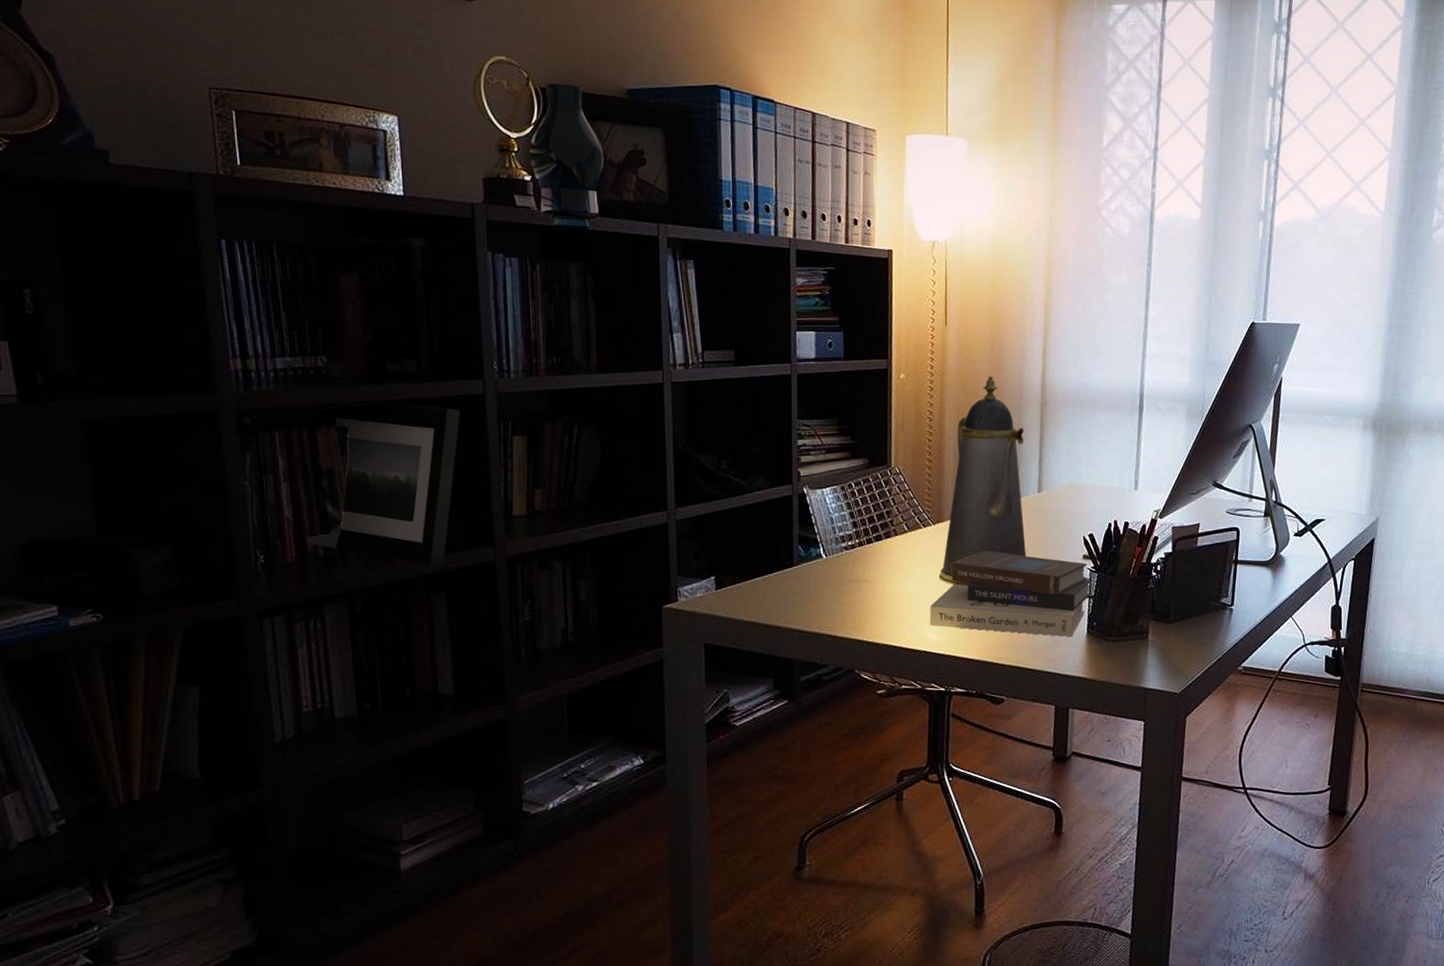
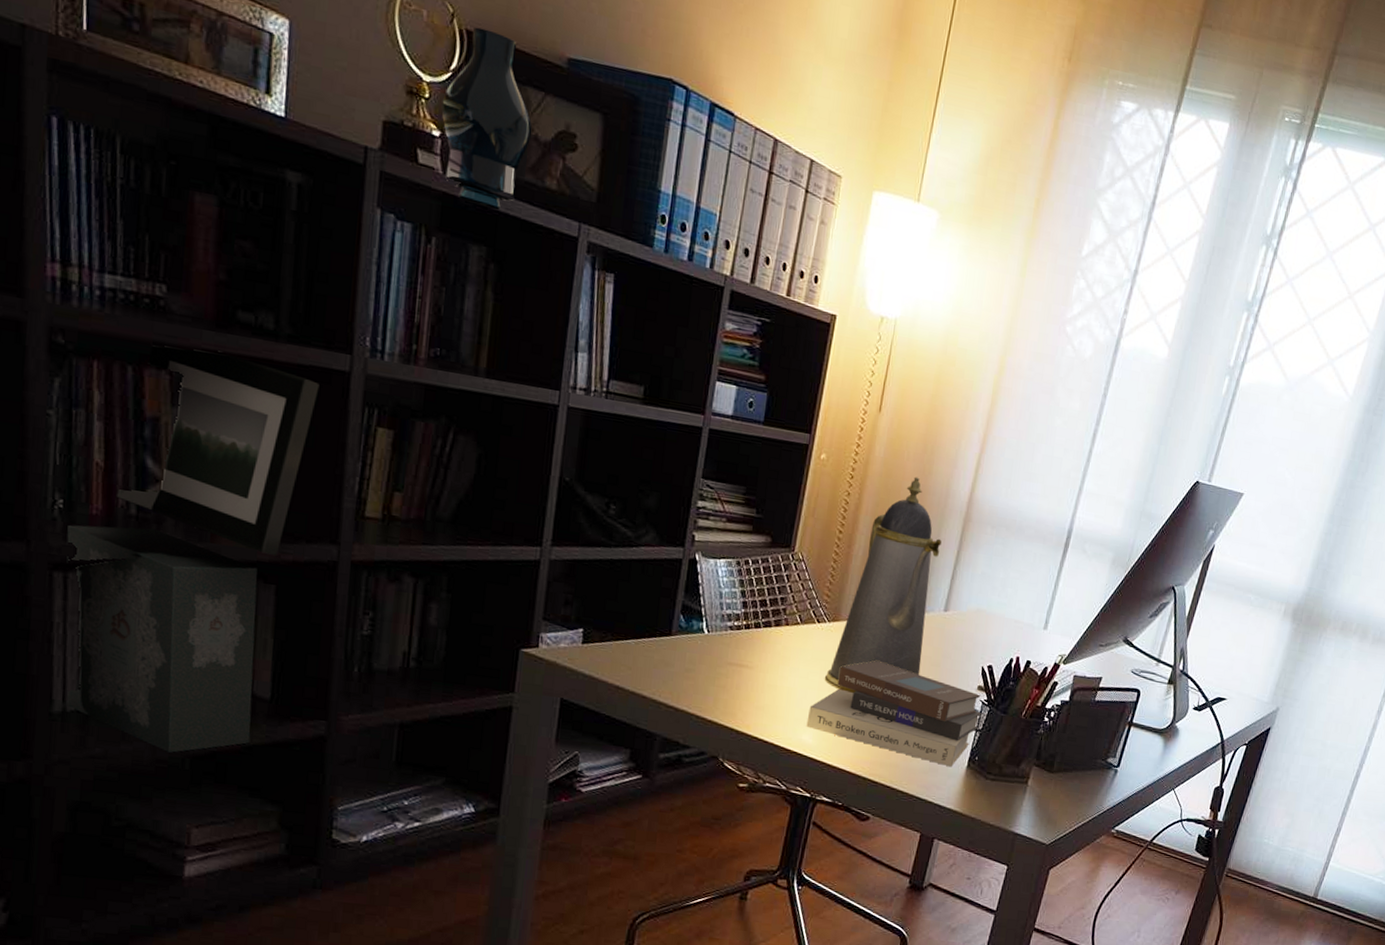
decorative box: none [270,564,442,760] -> present [67,525,258,753]

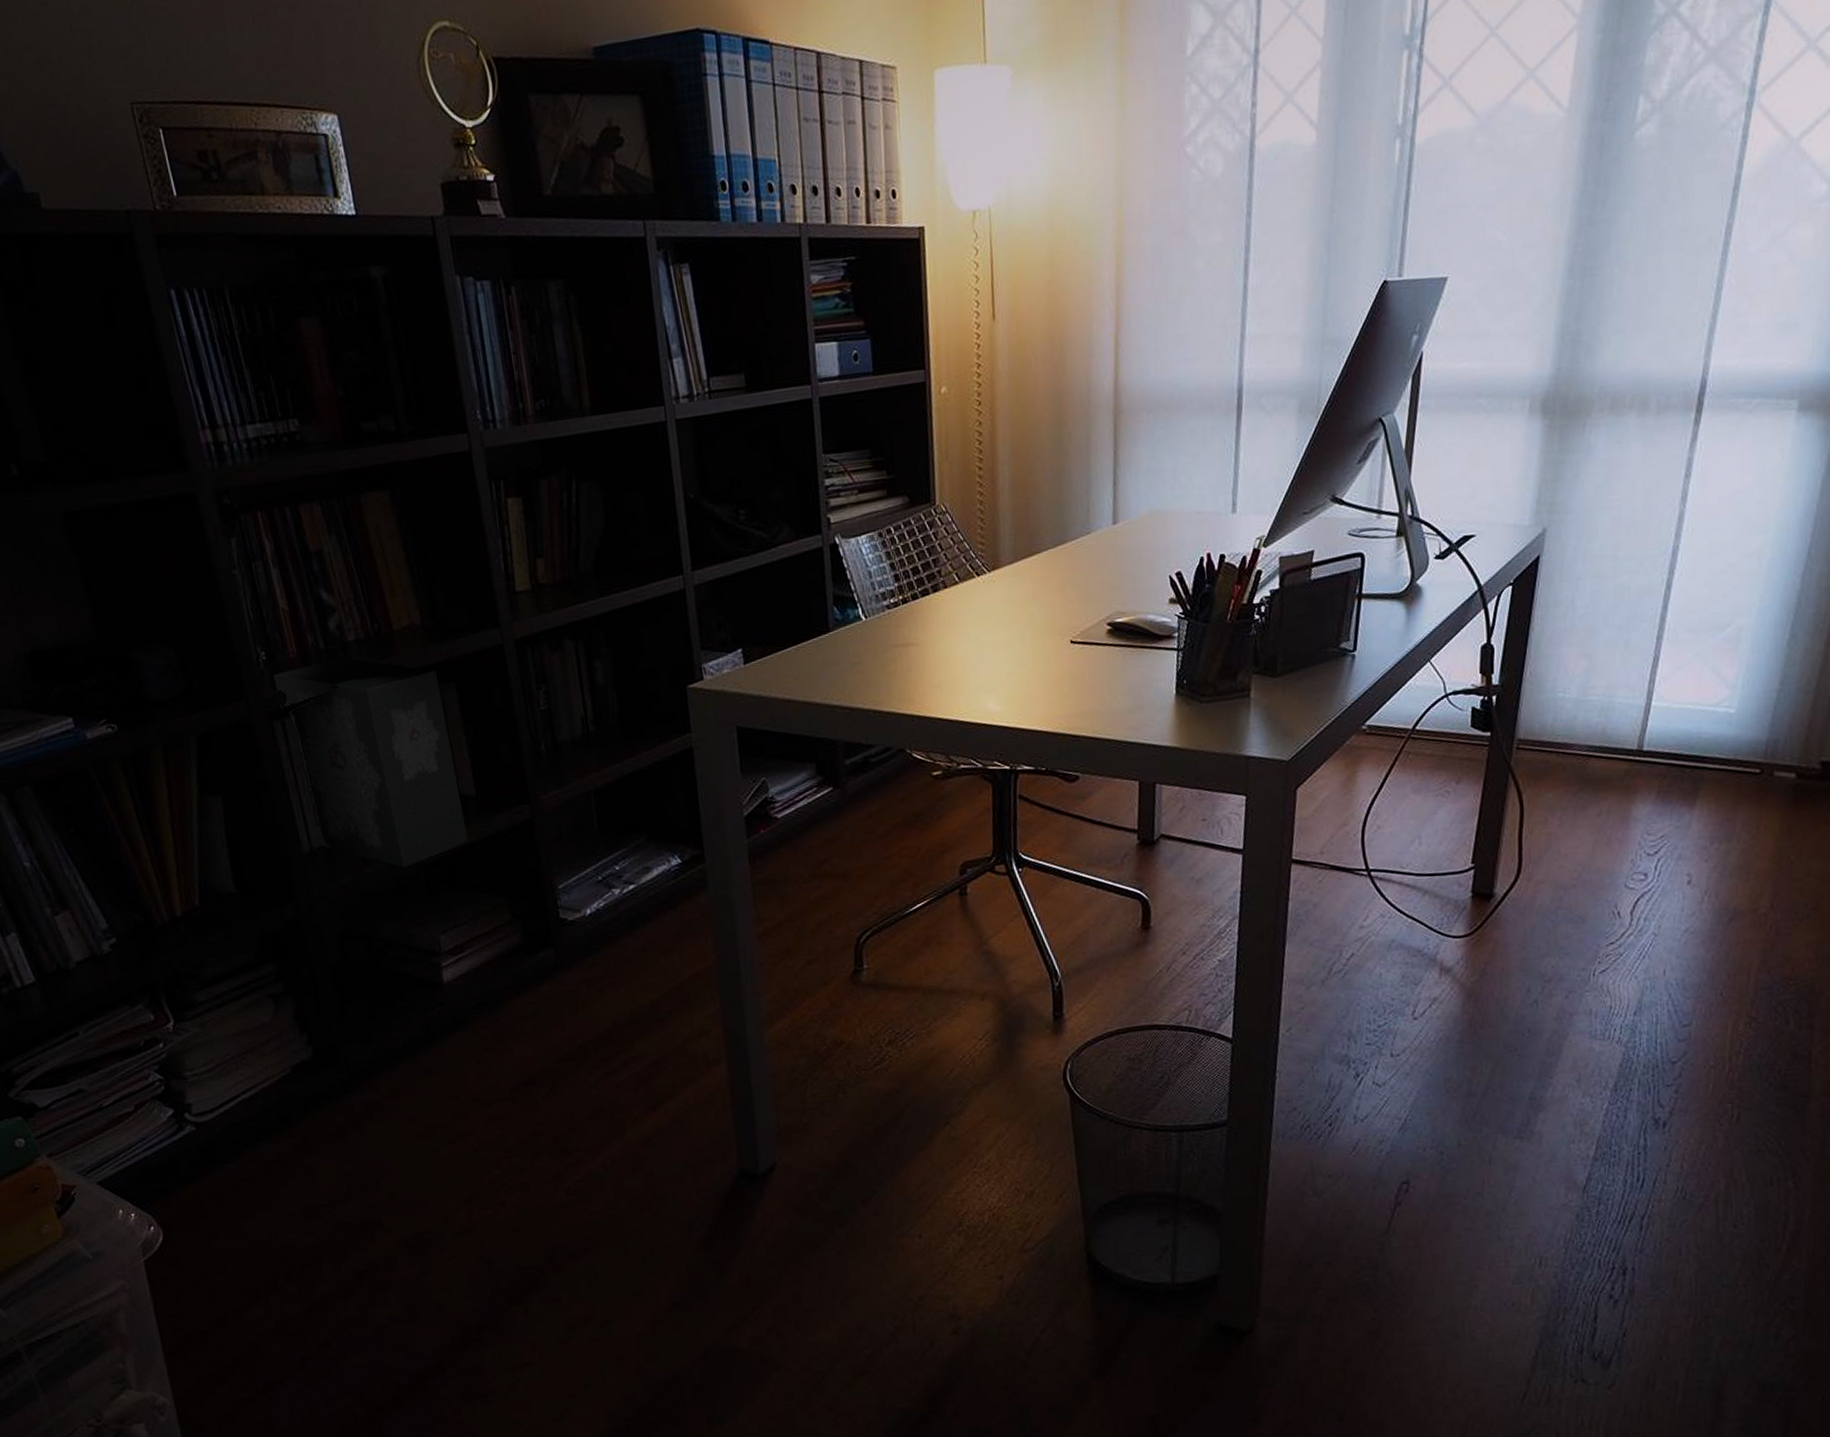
picture frame: present [117,345,319,557] -> none [299,467,450,655]
vase: present [441,27,533,211] -> none [487,48,579,239]
books: present [806,661,982,767] -> none [988,600,1180,699]
coffee pot: present [824,476,942,694] -> none [997,380,1101,645]

